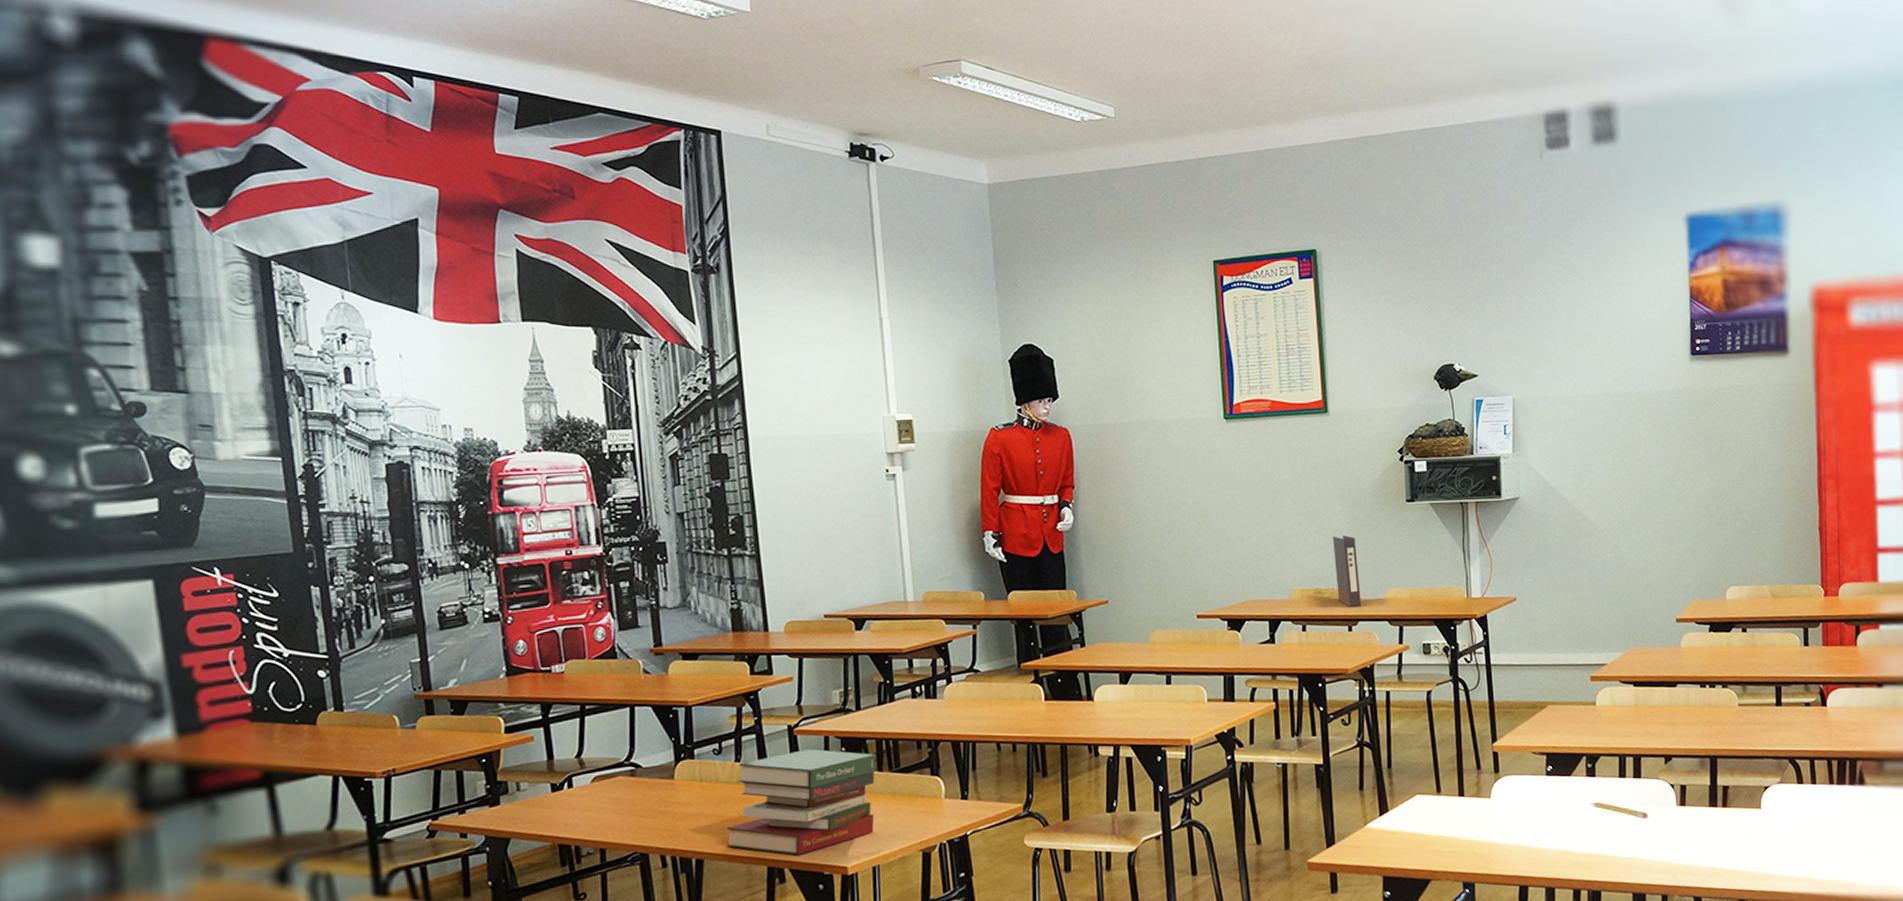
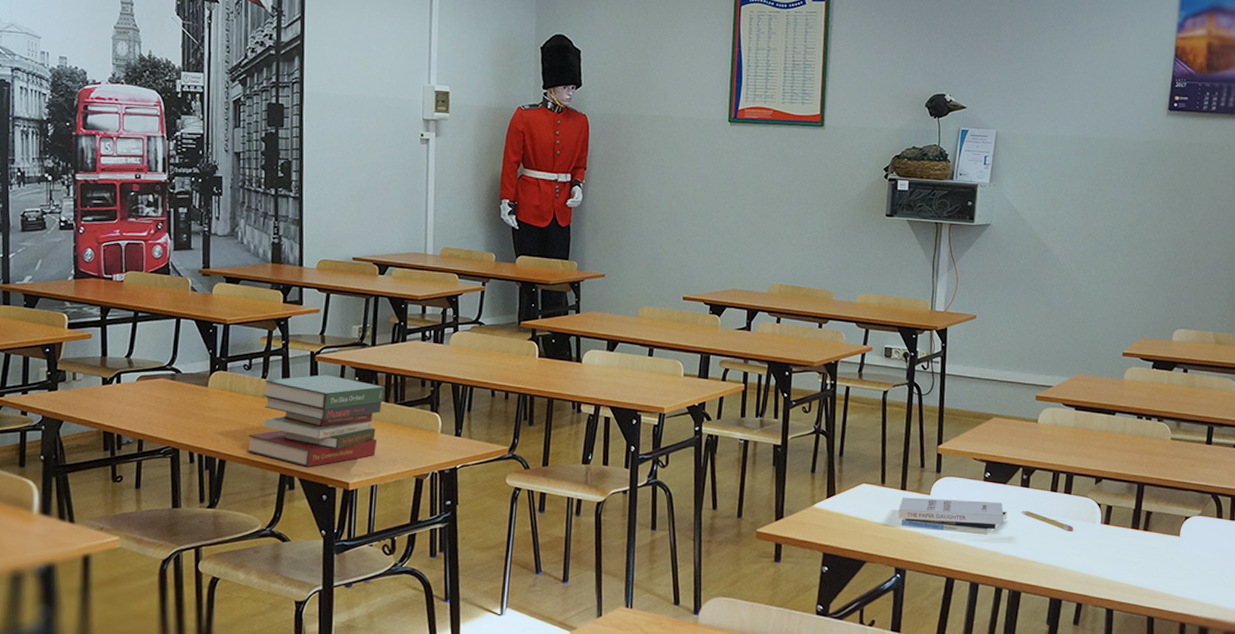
binder: present [1333,535,1362,607] -> none [812,240,835,306]
books: none [1458,796,1576,837] -> present [898,497,1008,535]

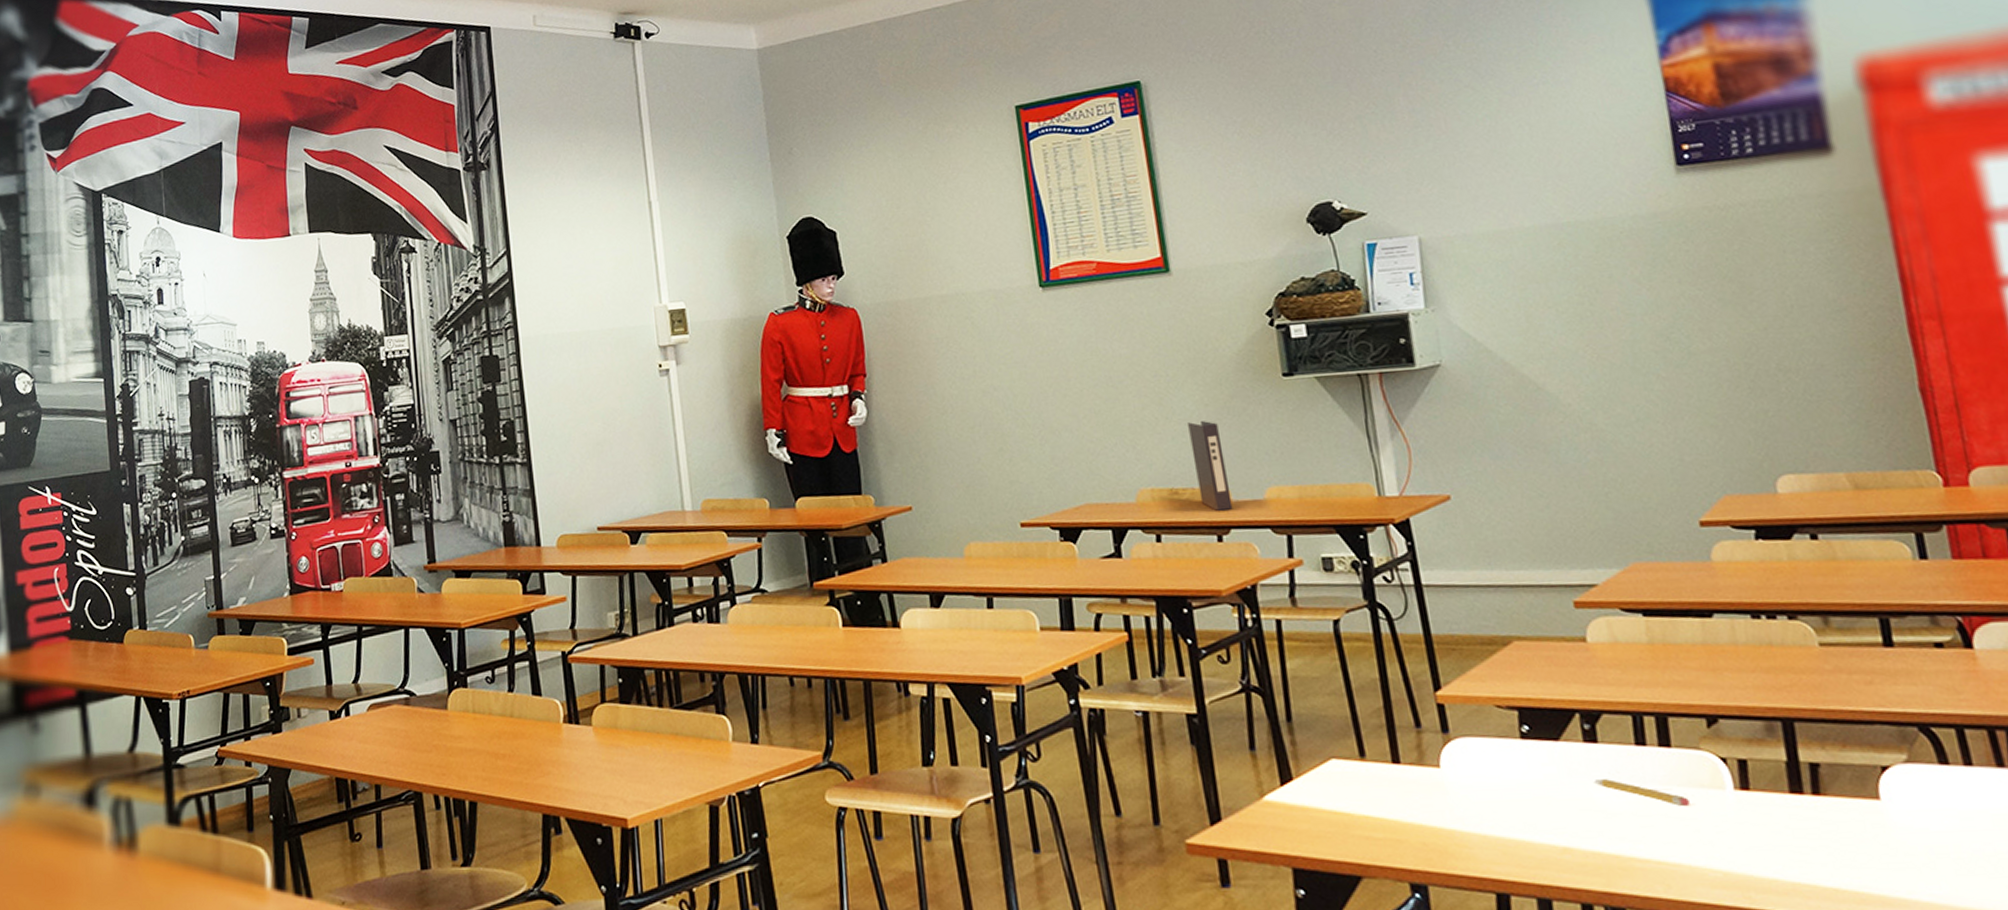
books: present [246,375,384,467] -> none [499,679,656,802]
binder: none [812,240,835,306] -> present [1188,421,1233,511]
books: present [898,497,1008,535] -> none [1395,769,1574,823]

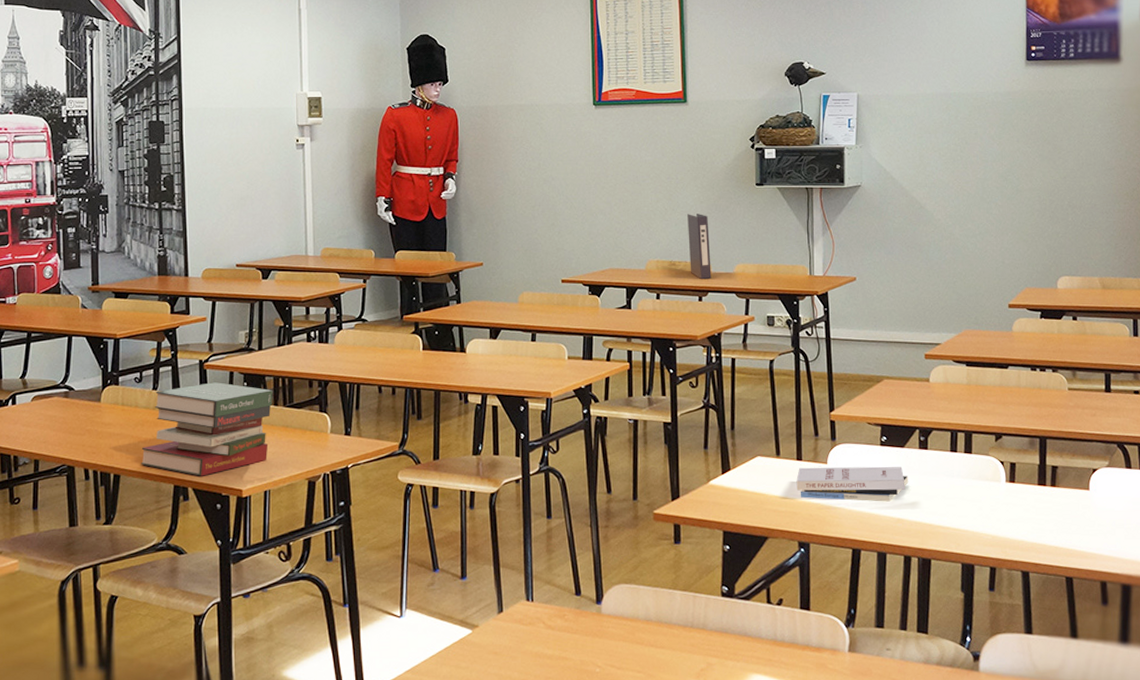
books: none [499,679,656,802] -> present [140,382,273,476]
books: none [1395,769,1574,823] -> present [796,466,909,502]
pencil: present [1595,779,1690,806] -> none [923,474,978,492]

